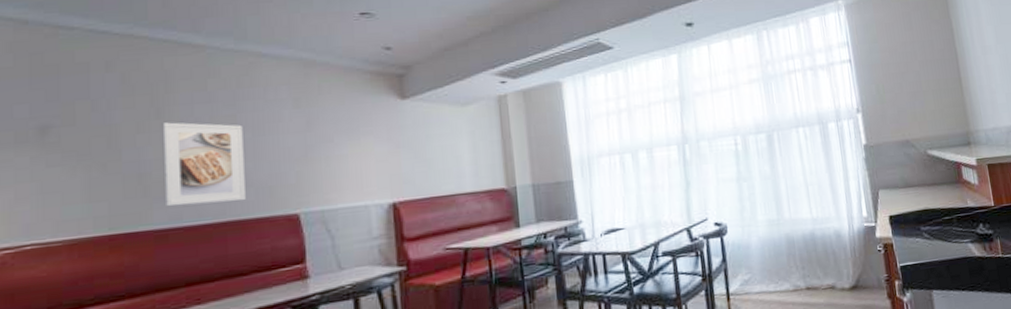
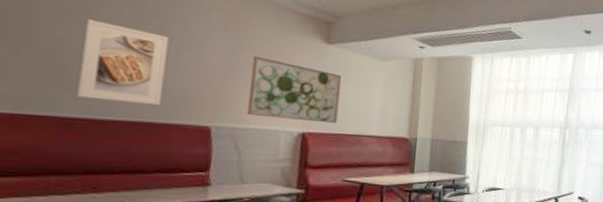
wall art: none [328,127,427,194] -> present [246,56,342,124]

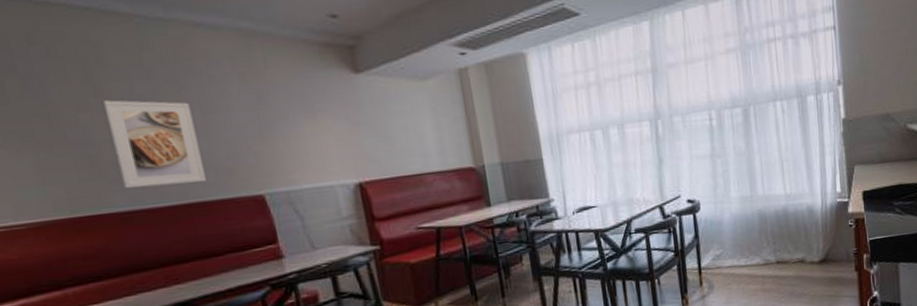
wall art: present [246,56,342,124] -> none [281,104,393,174]

